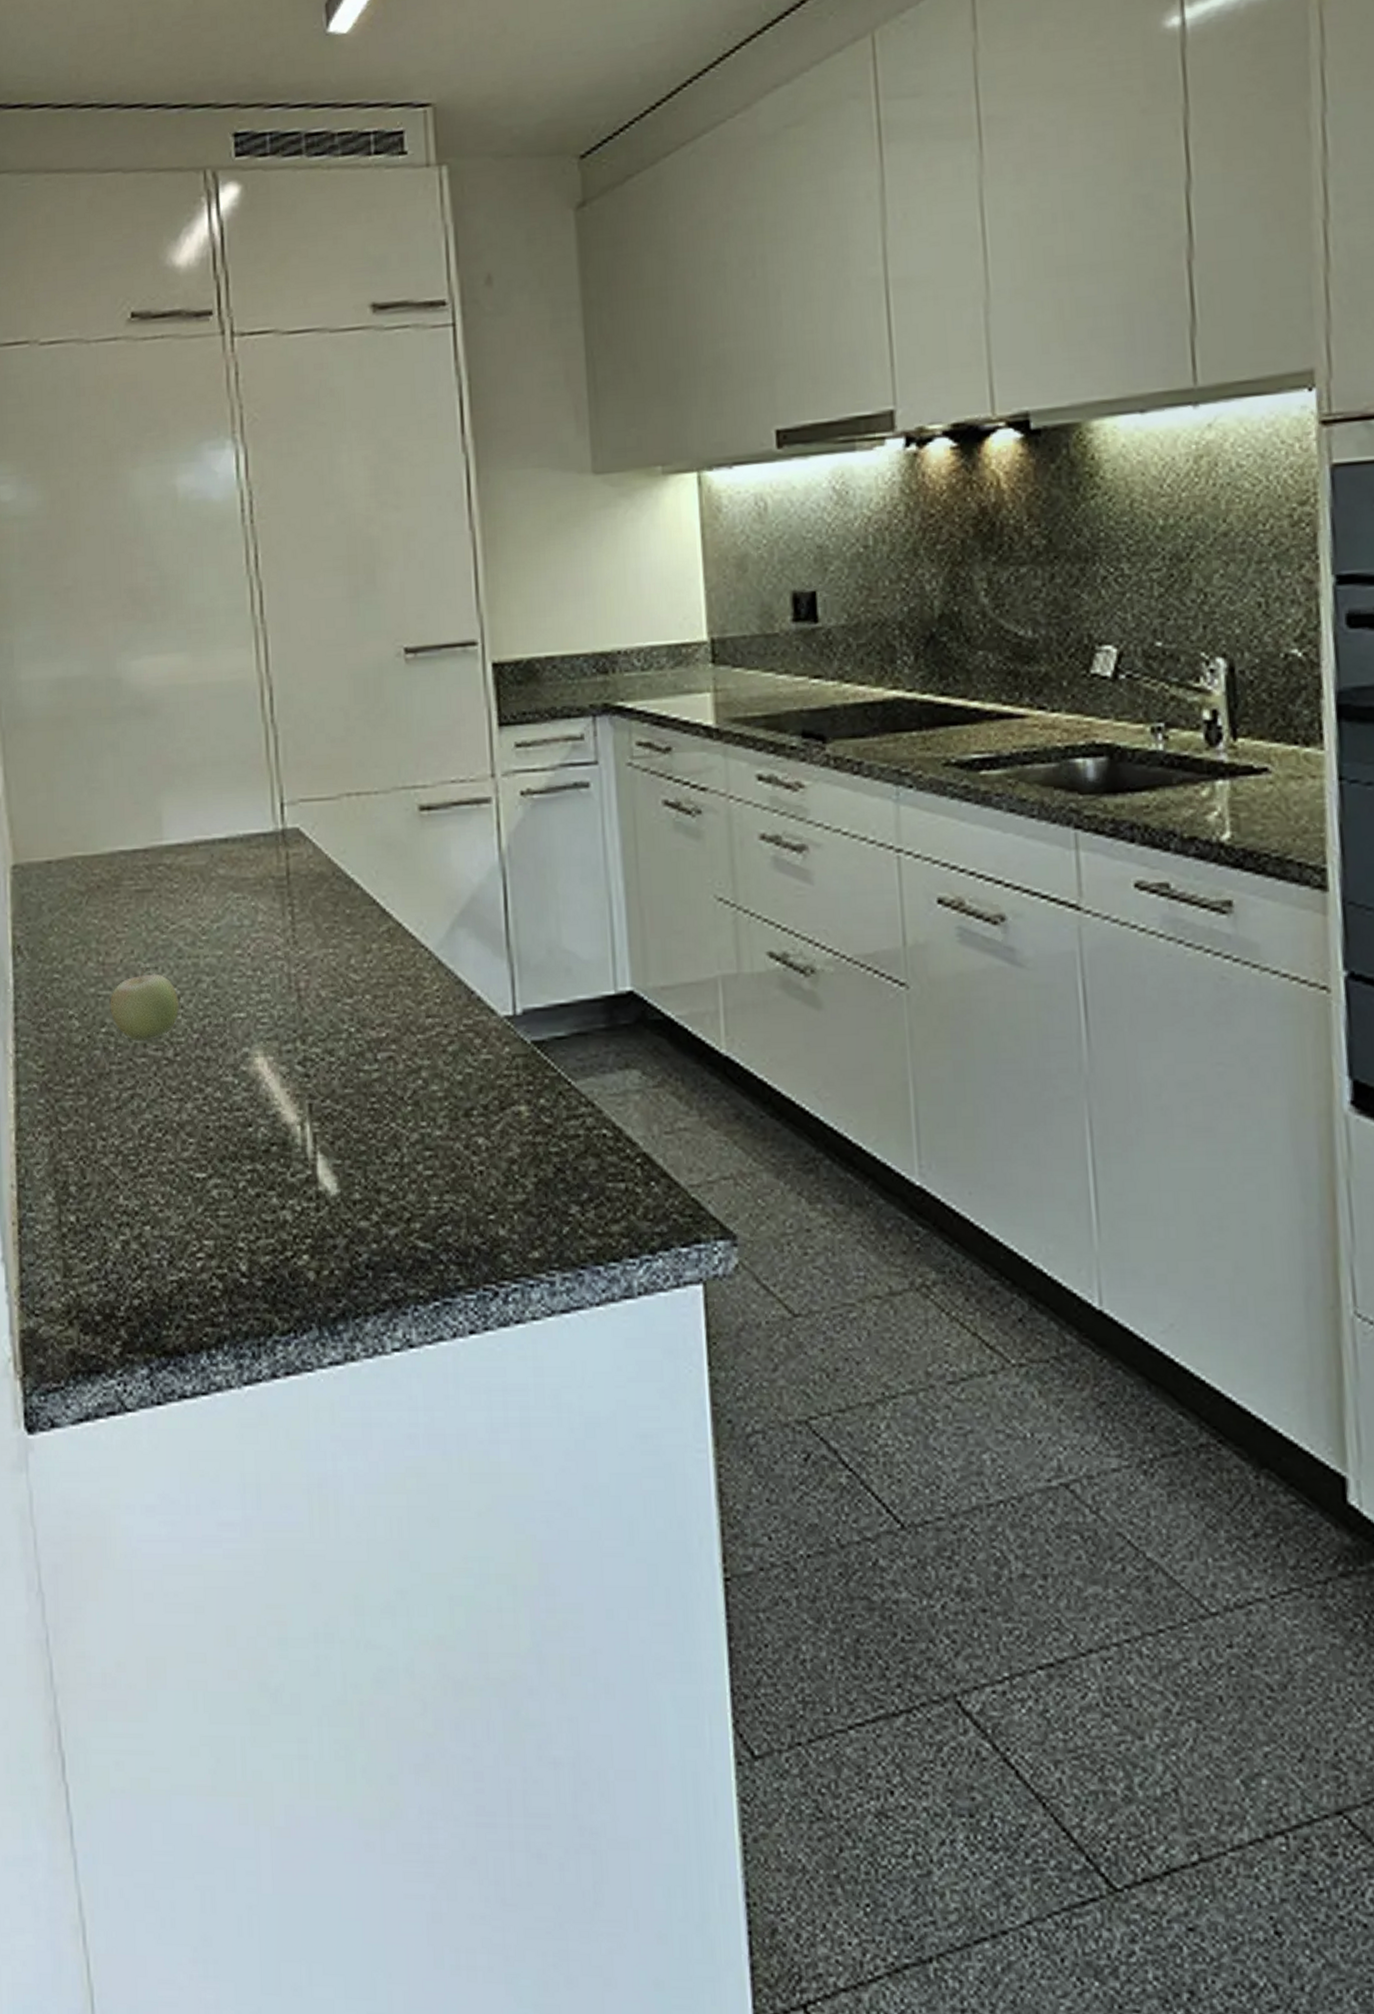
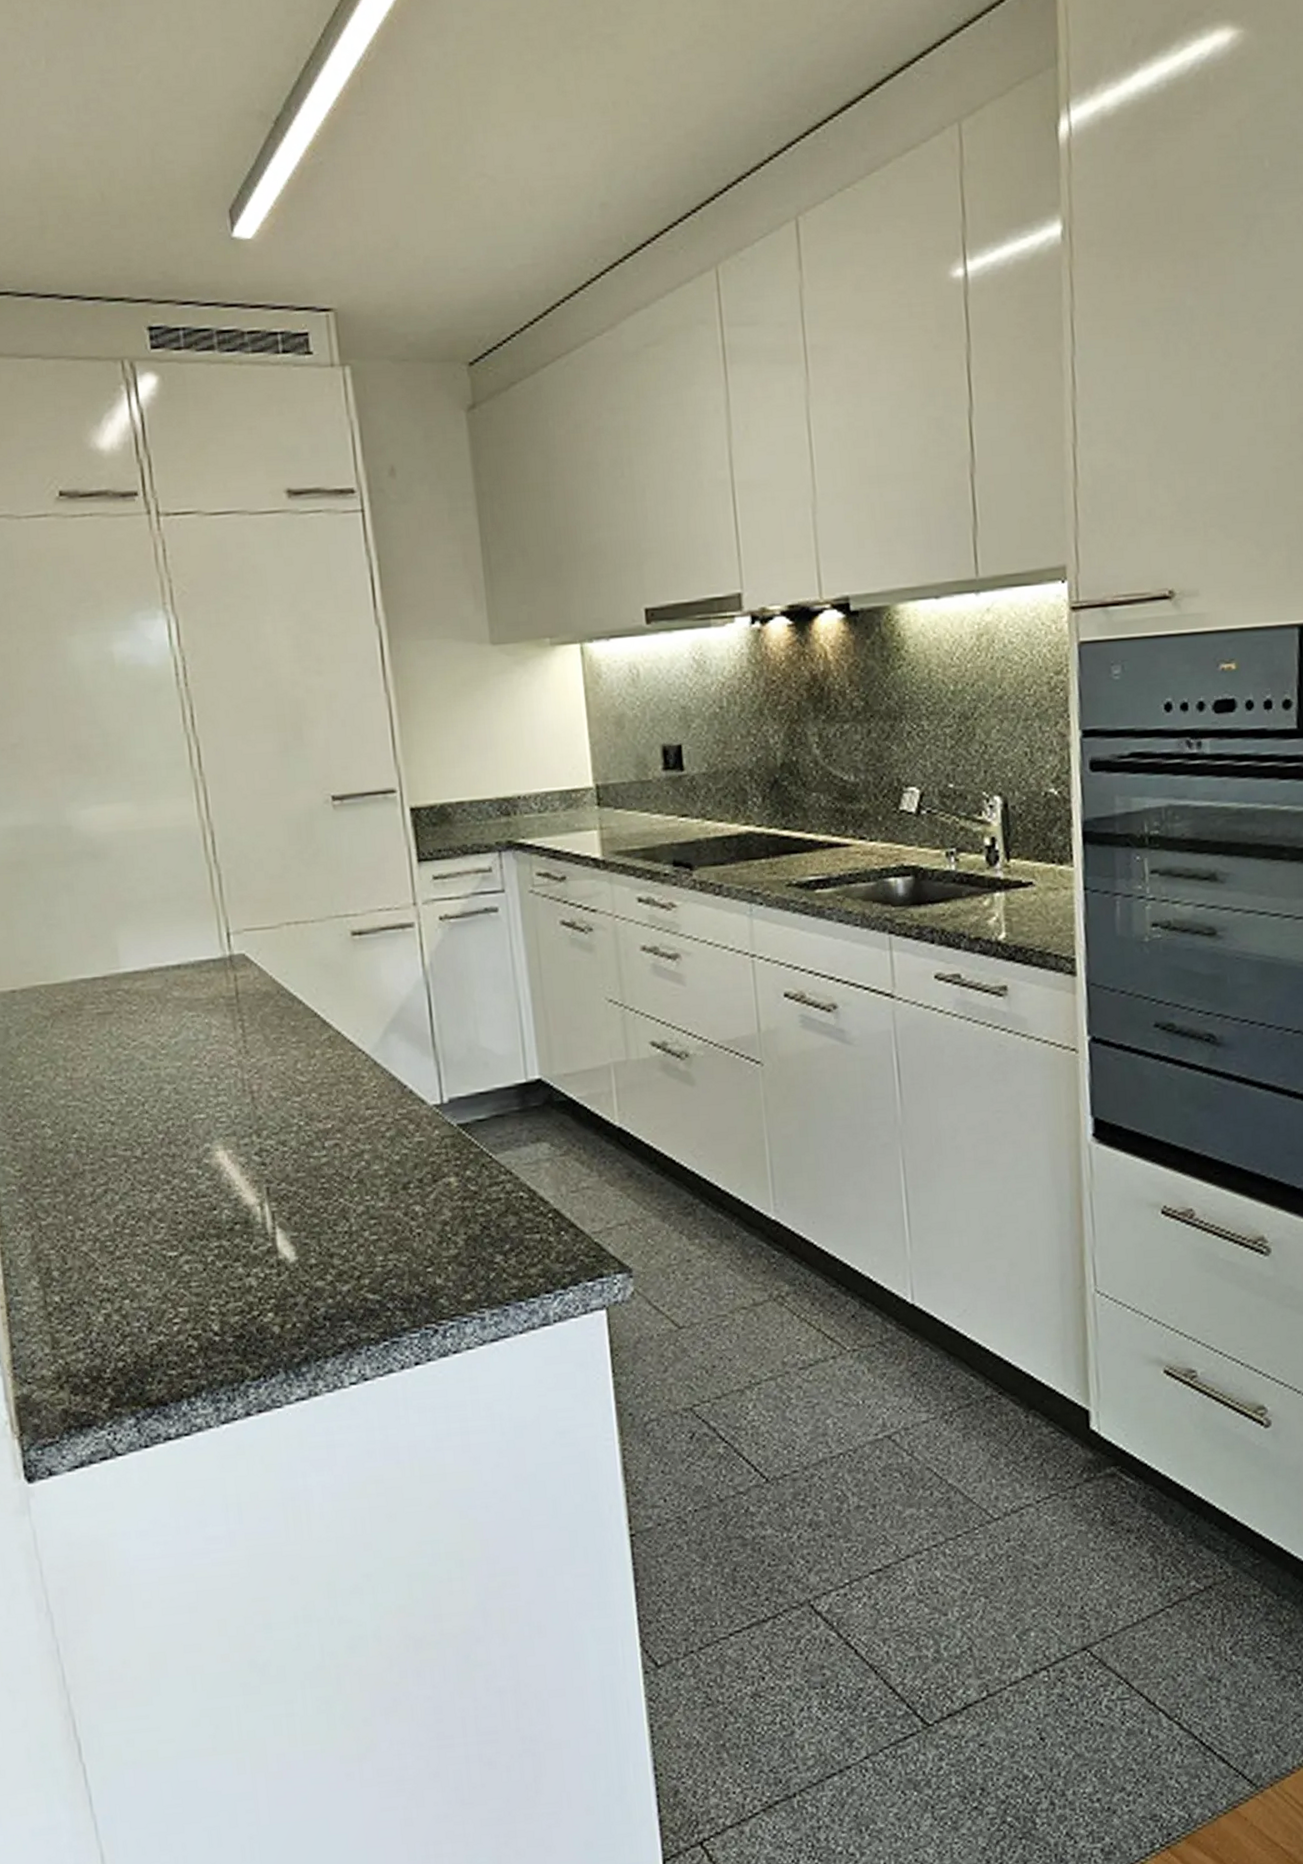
fruit: present [109,967,180,1041] -> none [79,1080,144,1144]

